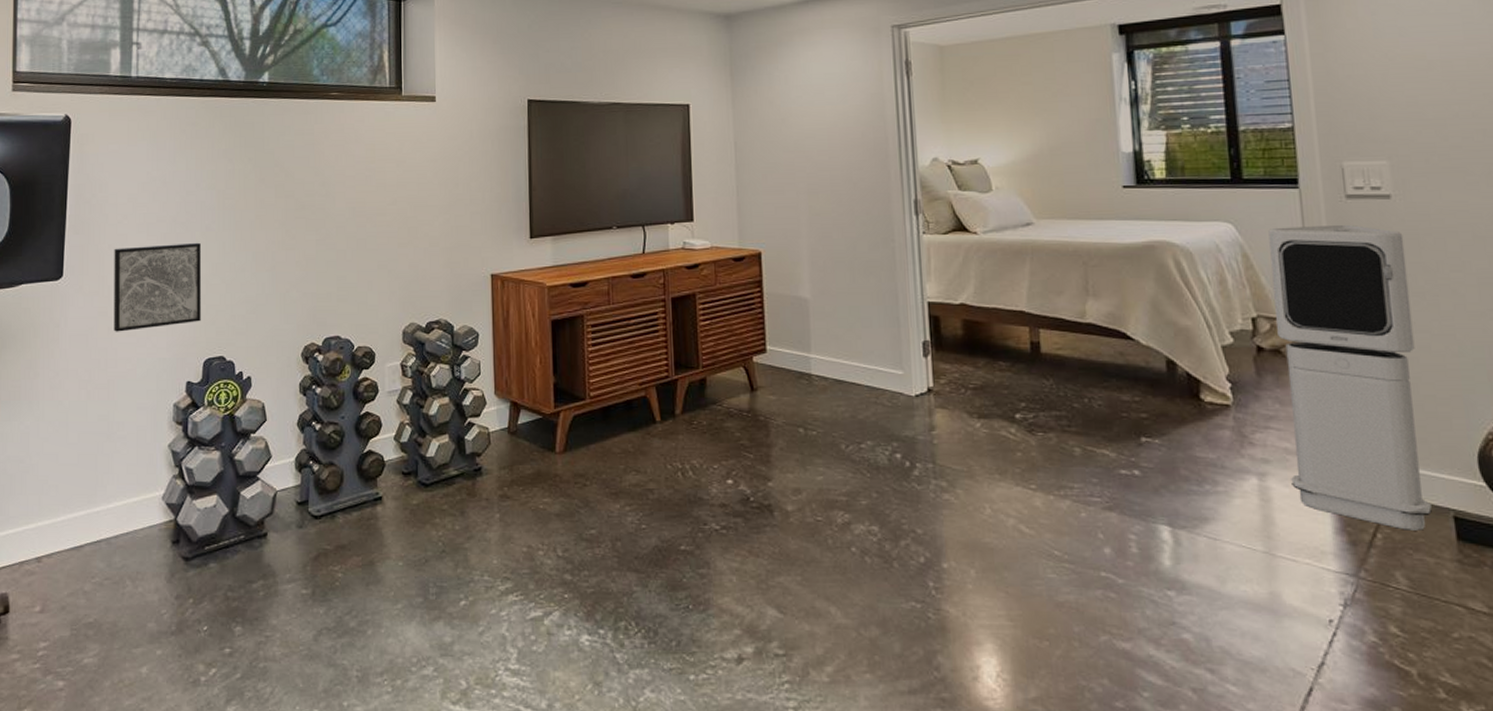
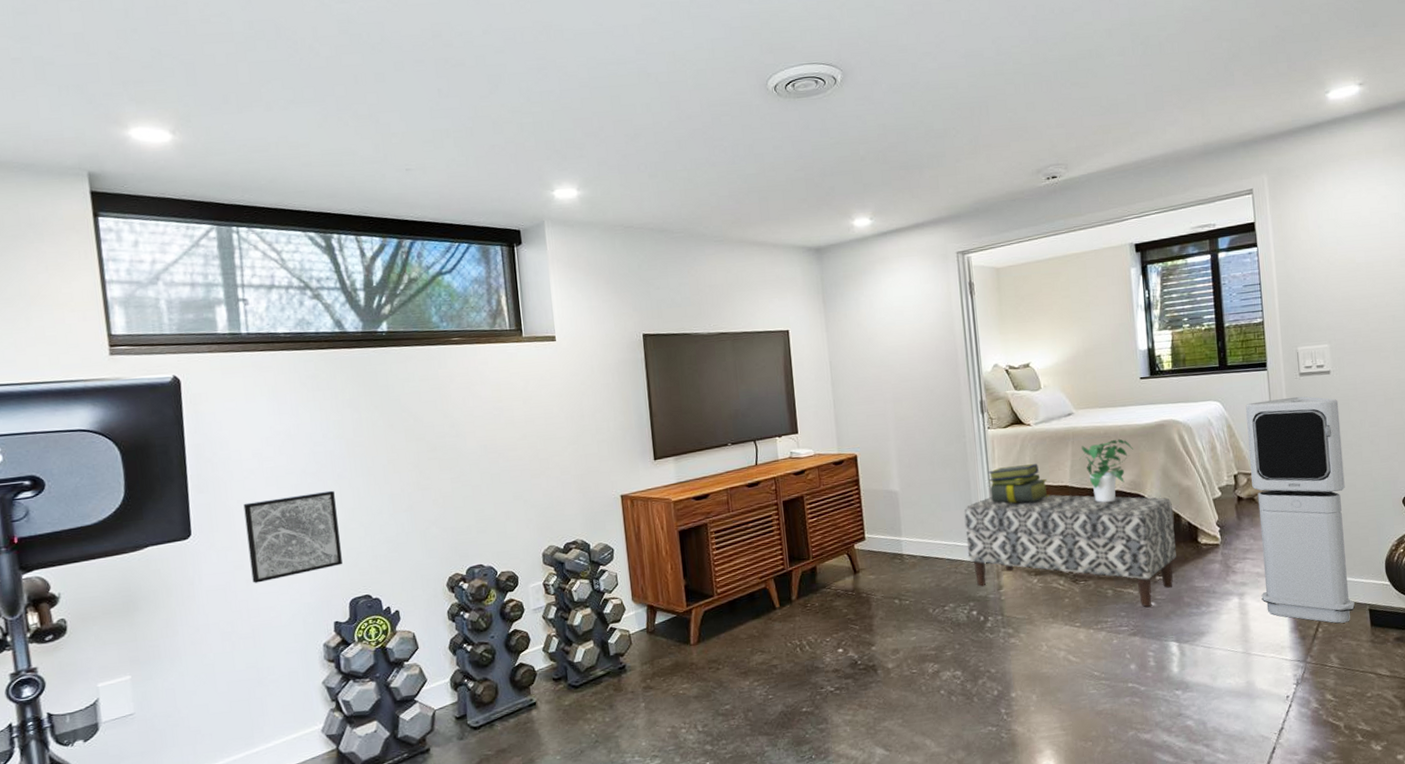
bench: none [889,316,1170,475] -> present [964,494,1176,607]
stack of books: none [921,281,999,327] -> present [988,464,1049,504]
potted plant: none [1040,259,1112,337] -> present [1079,438,1133,503]

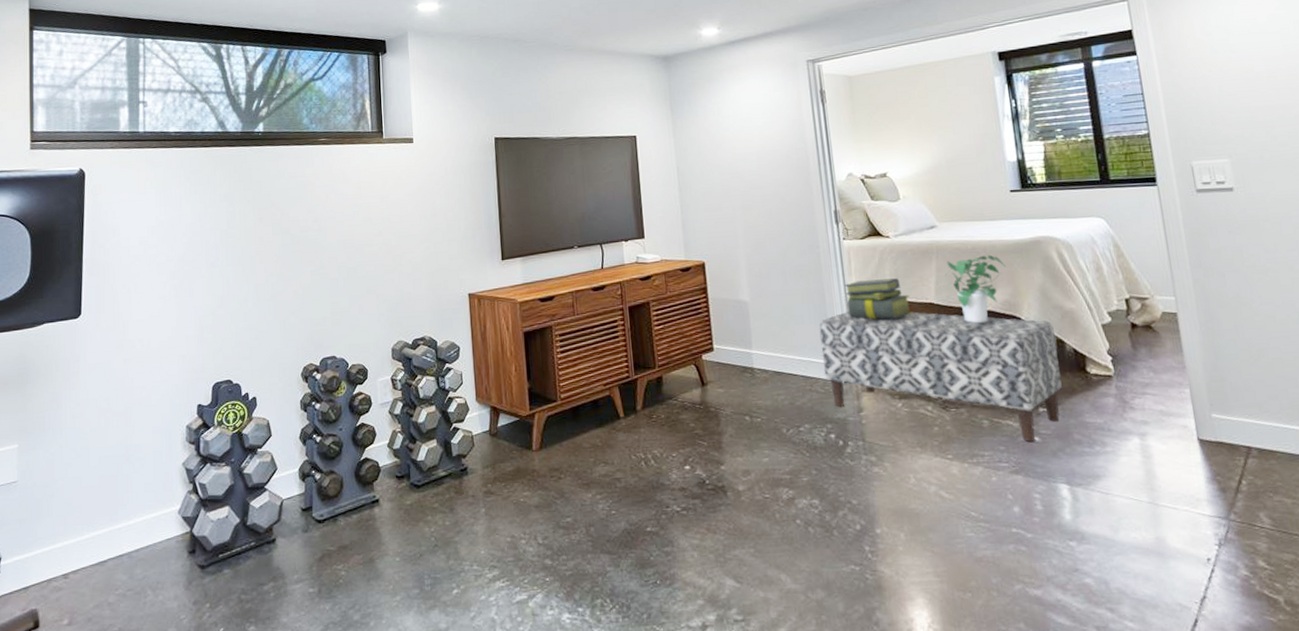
wall art: present [243,490,343,583] -> none [128,278,209,363]
air purifier: present [1246,396,1355,624] -> none [1134,214,1286,476]

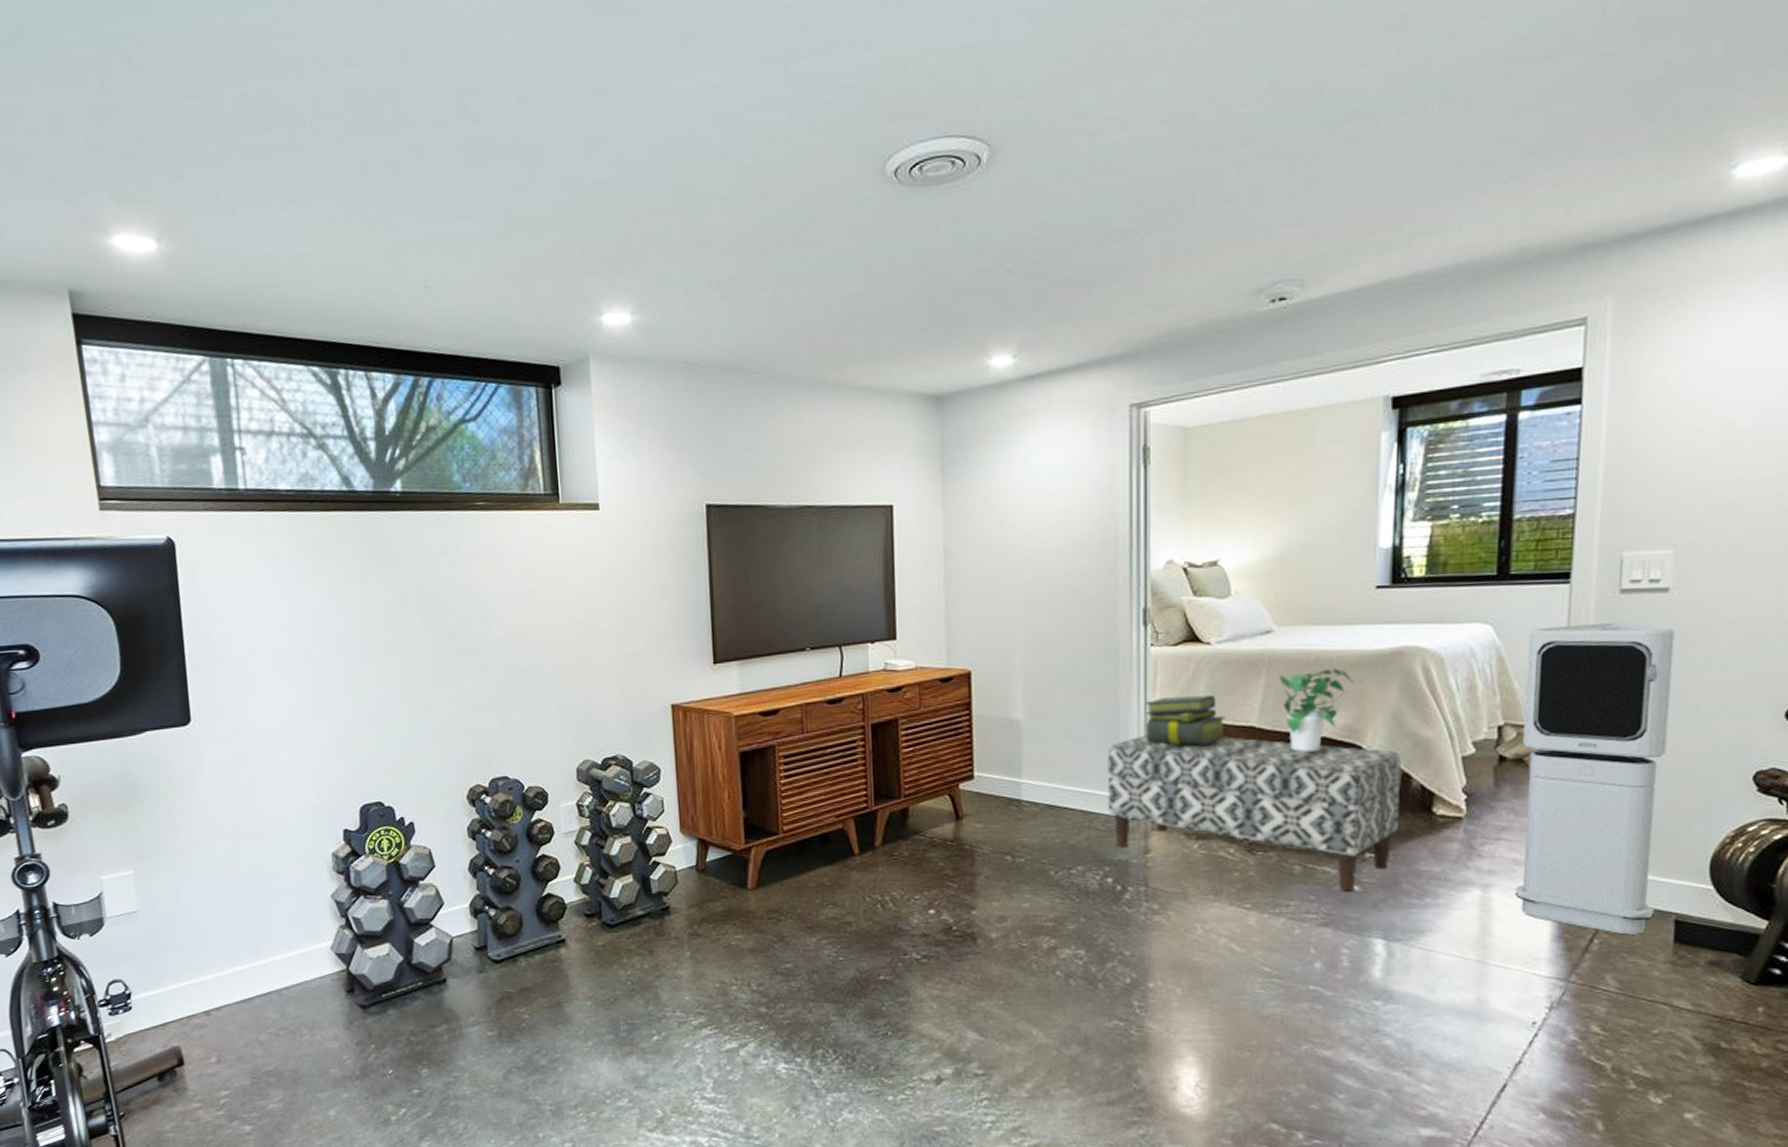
air purifier: none [1134,214,1286,476] -> present [1515,622,1675,935]

